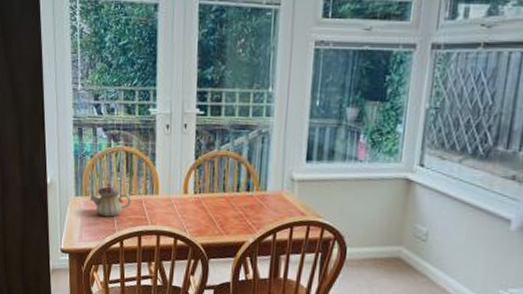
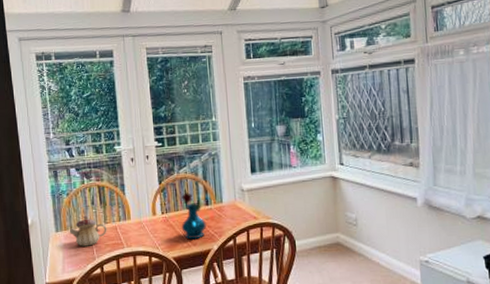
vase: none [214,172,244,228] -> present [181,191,206,240]

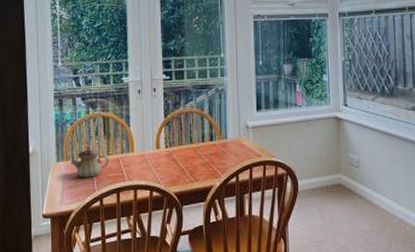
vase: present [181,191,206,240] -> none [184,126,210,175]

